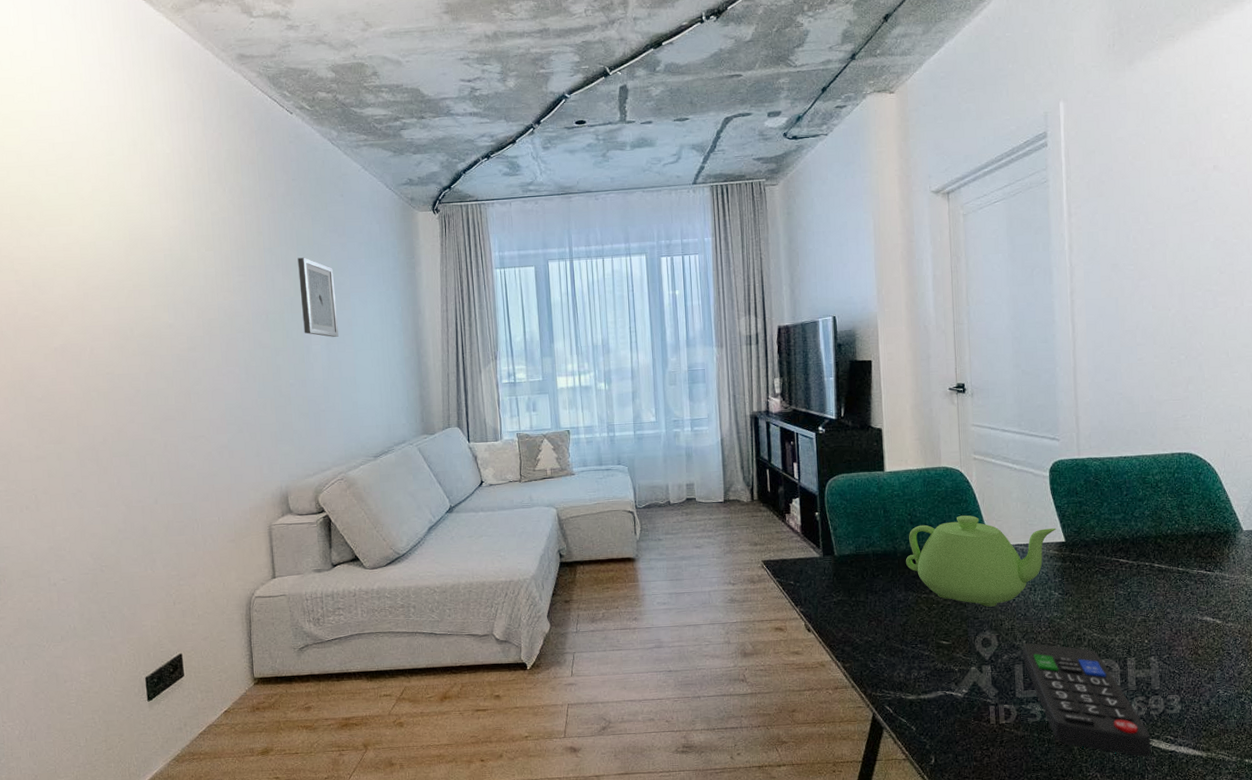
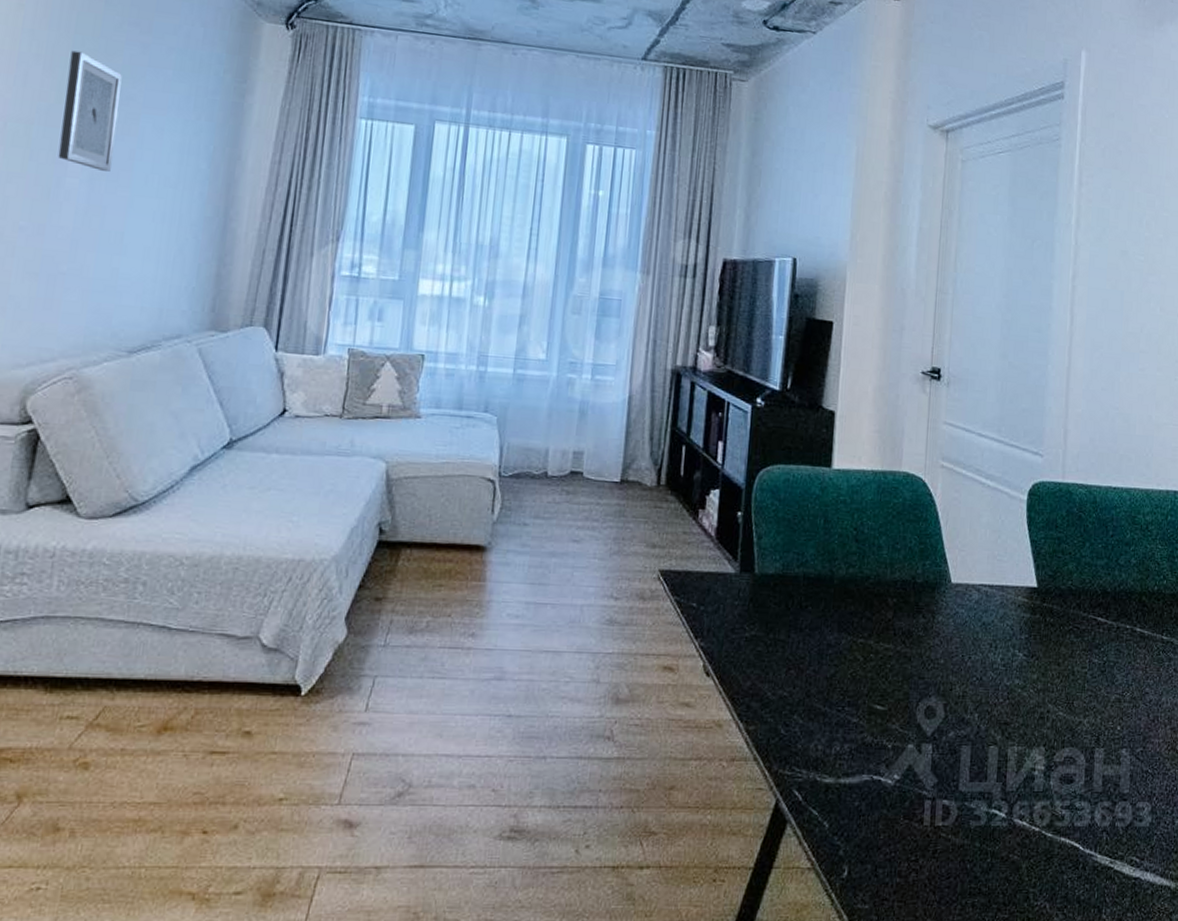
teapot: present [906,515,1057,607] -> none [844,538,1029,664]
remote control: present [1023,643,1151,757] -> none [973,718,1113,885]

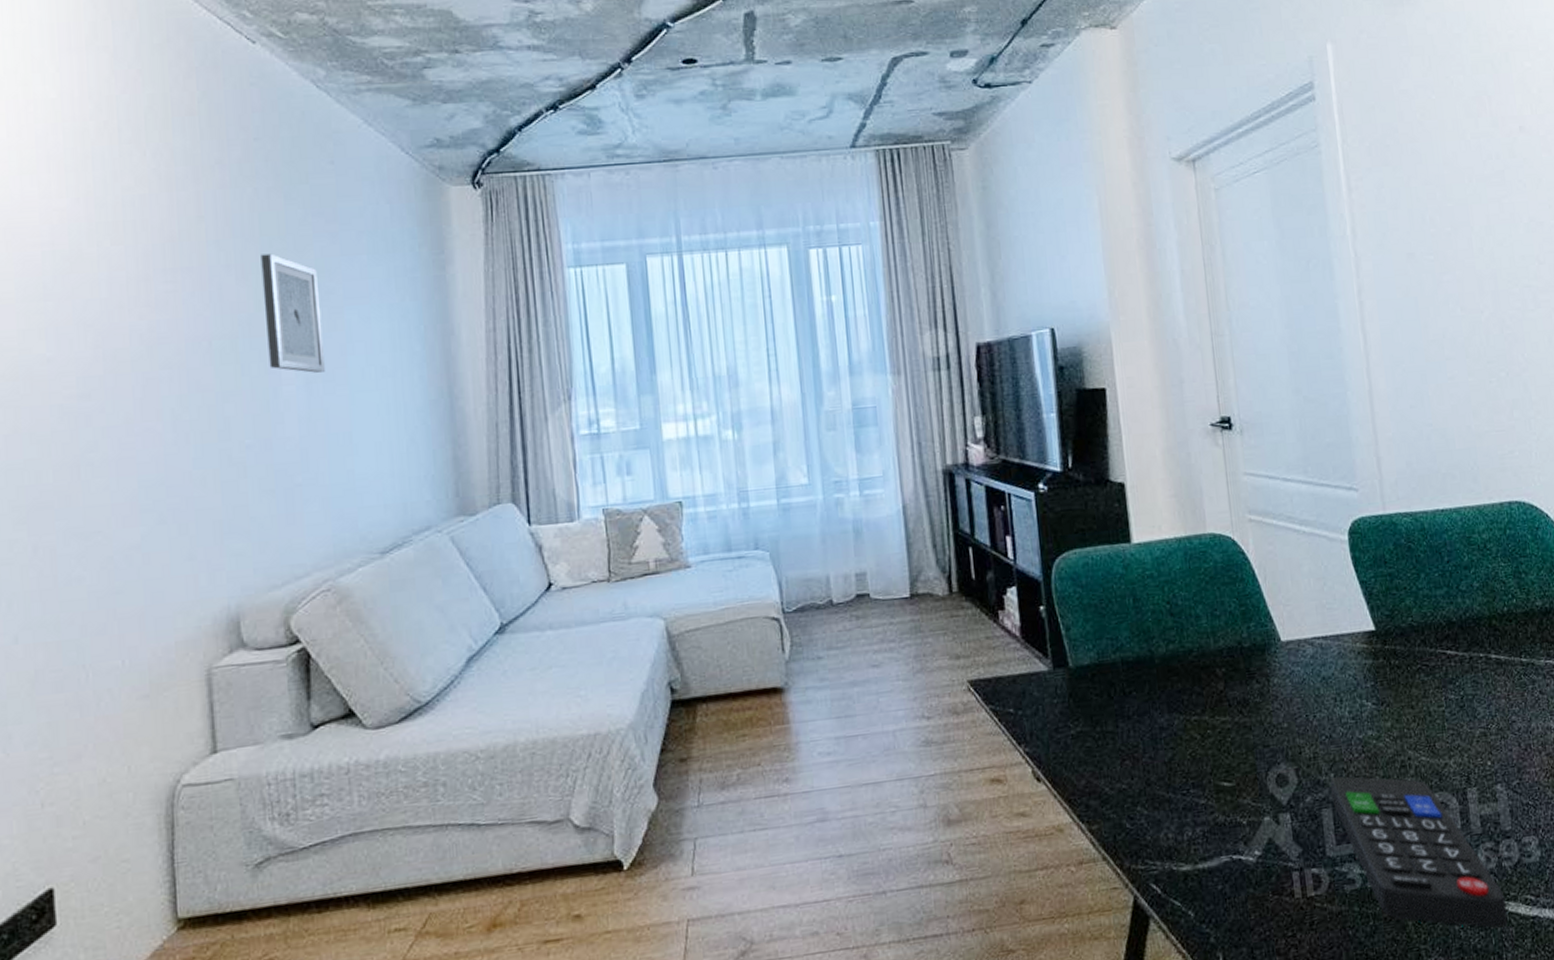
remote control: none [973,718,1113,885] -> present [1330,776,1508,928]

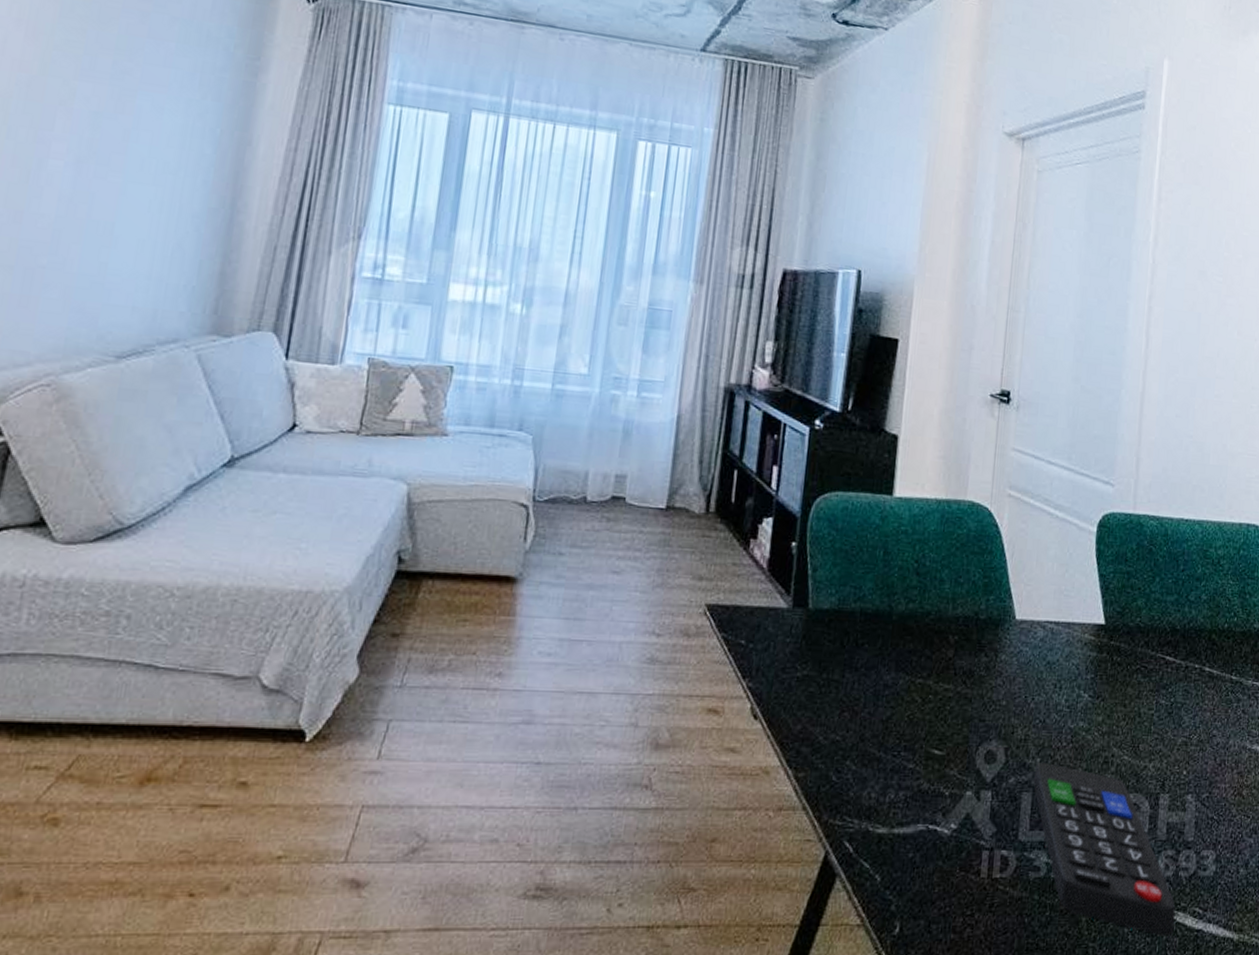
wall art: present [261,253,325,373] -> none [39,16,117,154]

